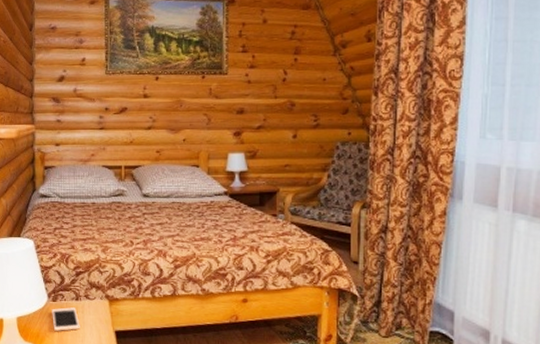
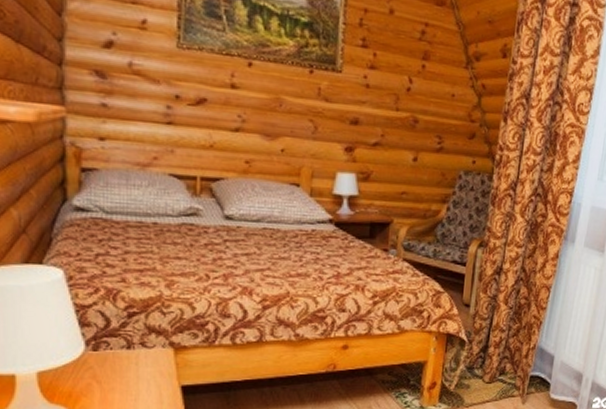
cell phone: present [52,307,80,331] -> none [91,358,133,389]

